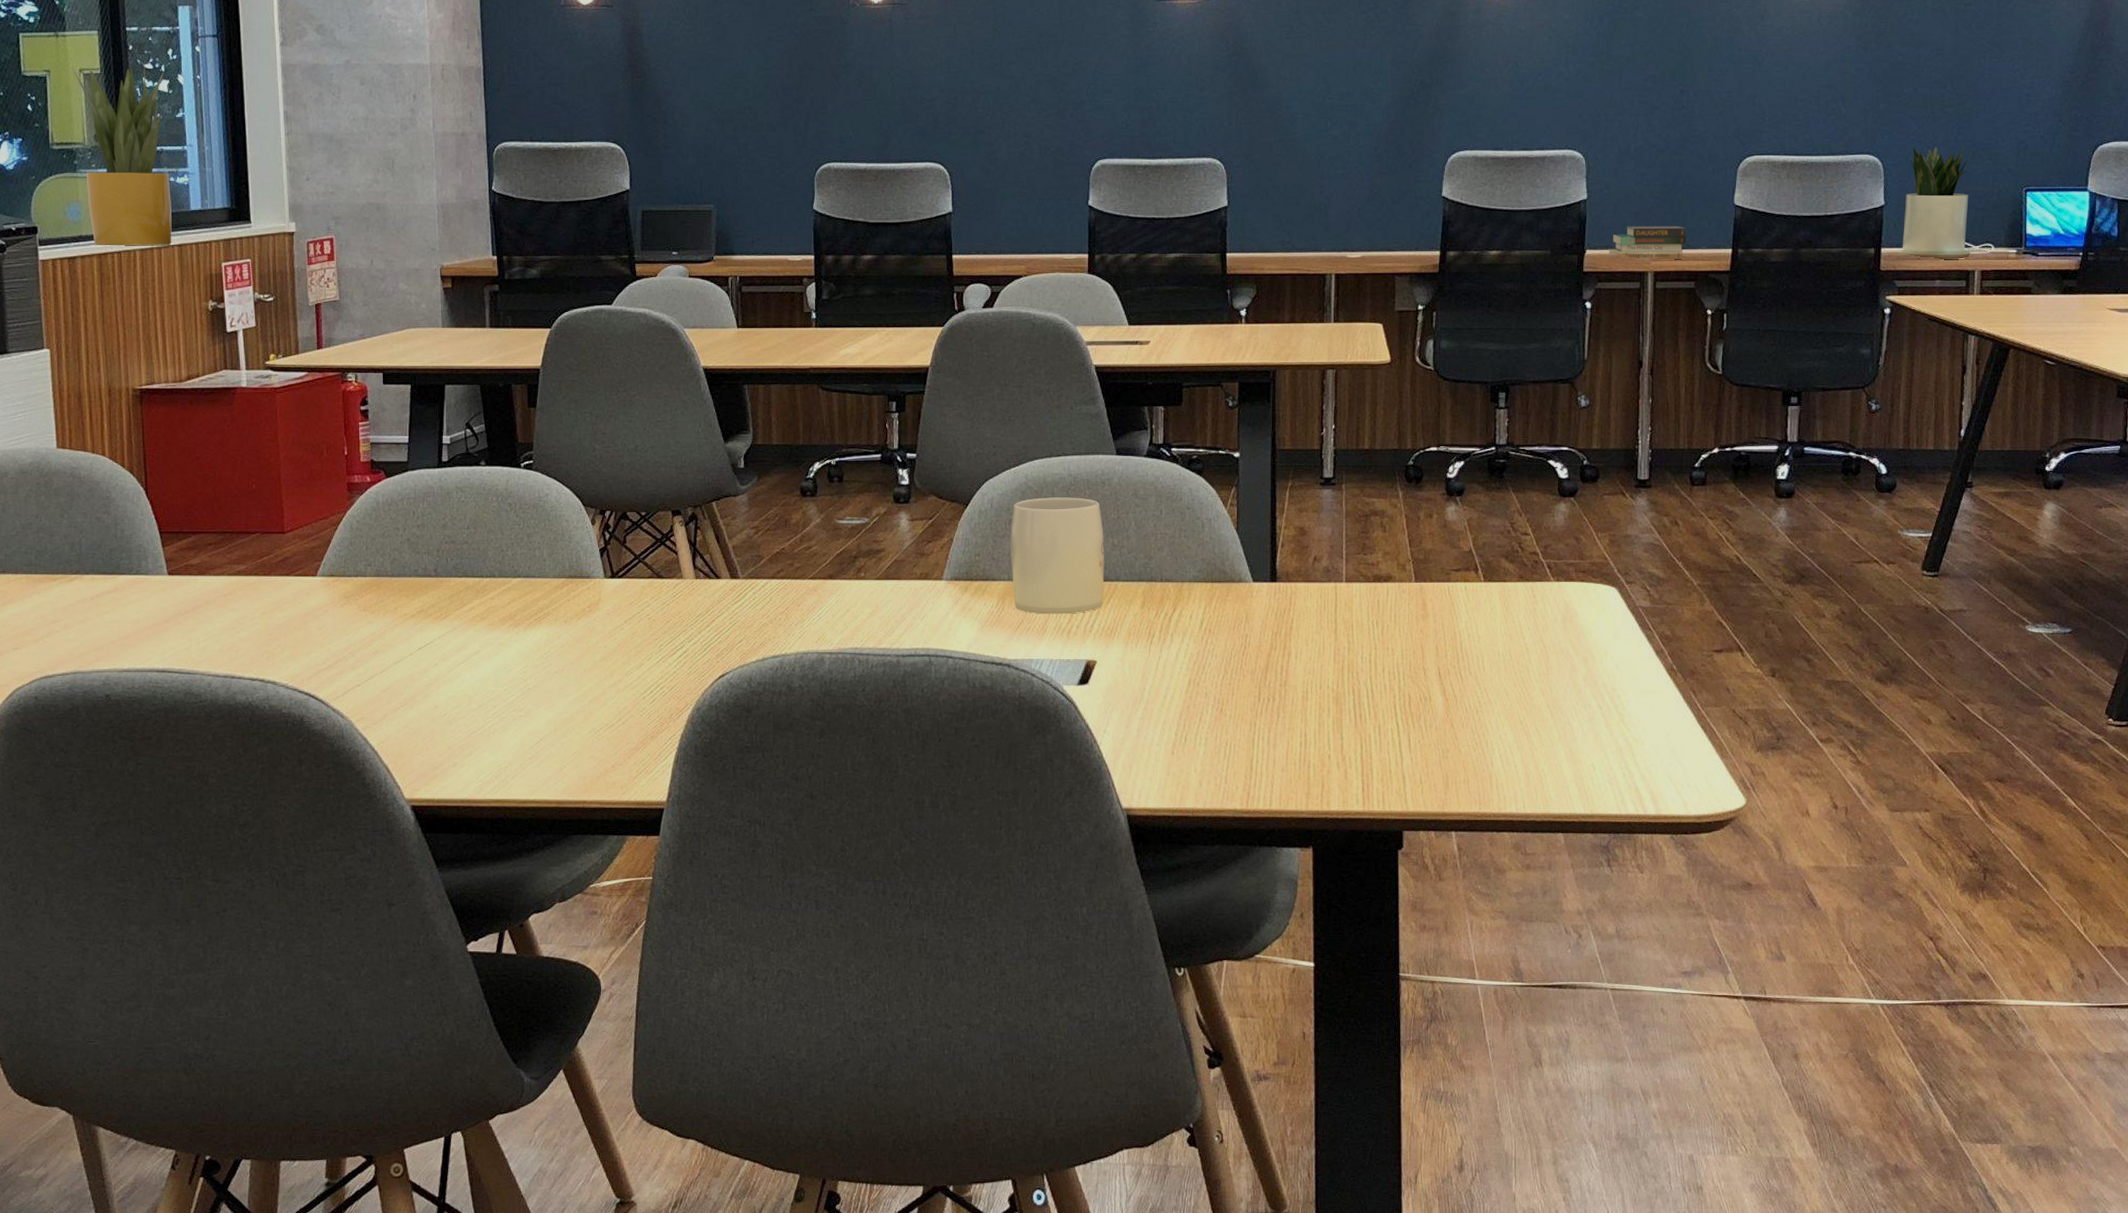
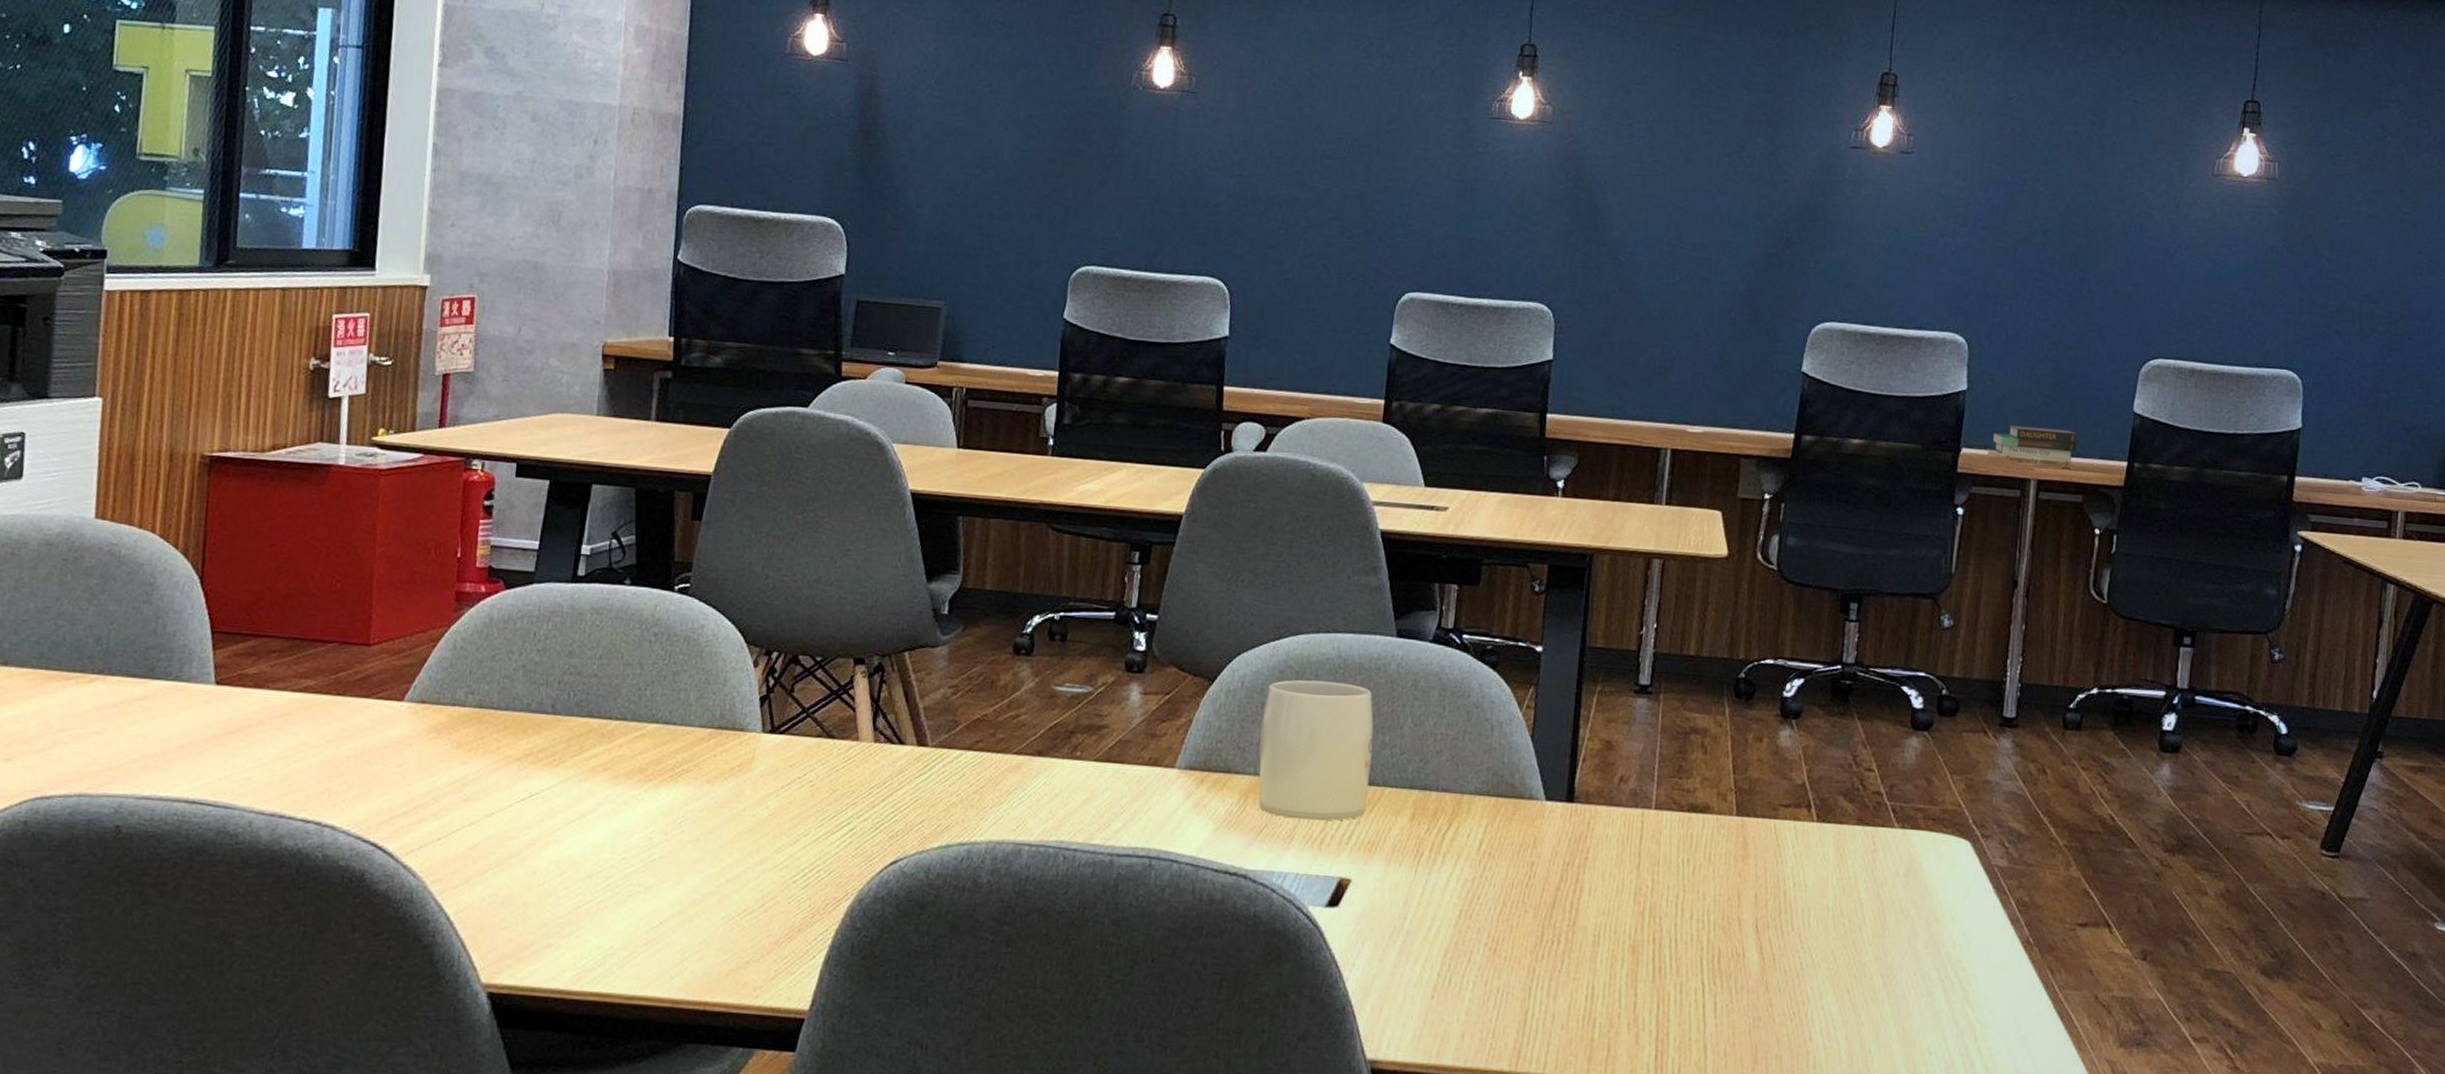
planter: present [72,65,172,246] -> none [174,66,292,288]
planter: present [1894,146,1972,260] -> none [2310,366,2401,497]

